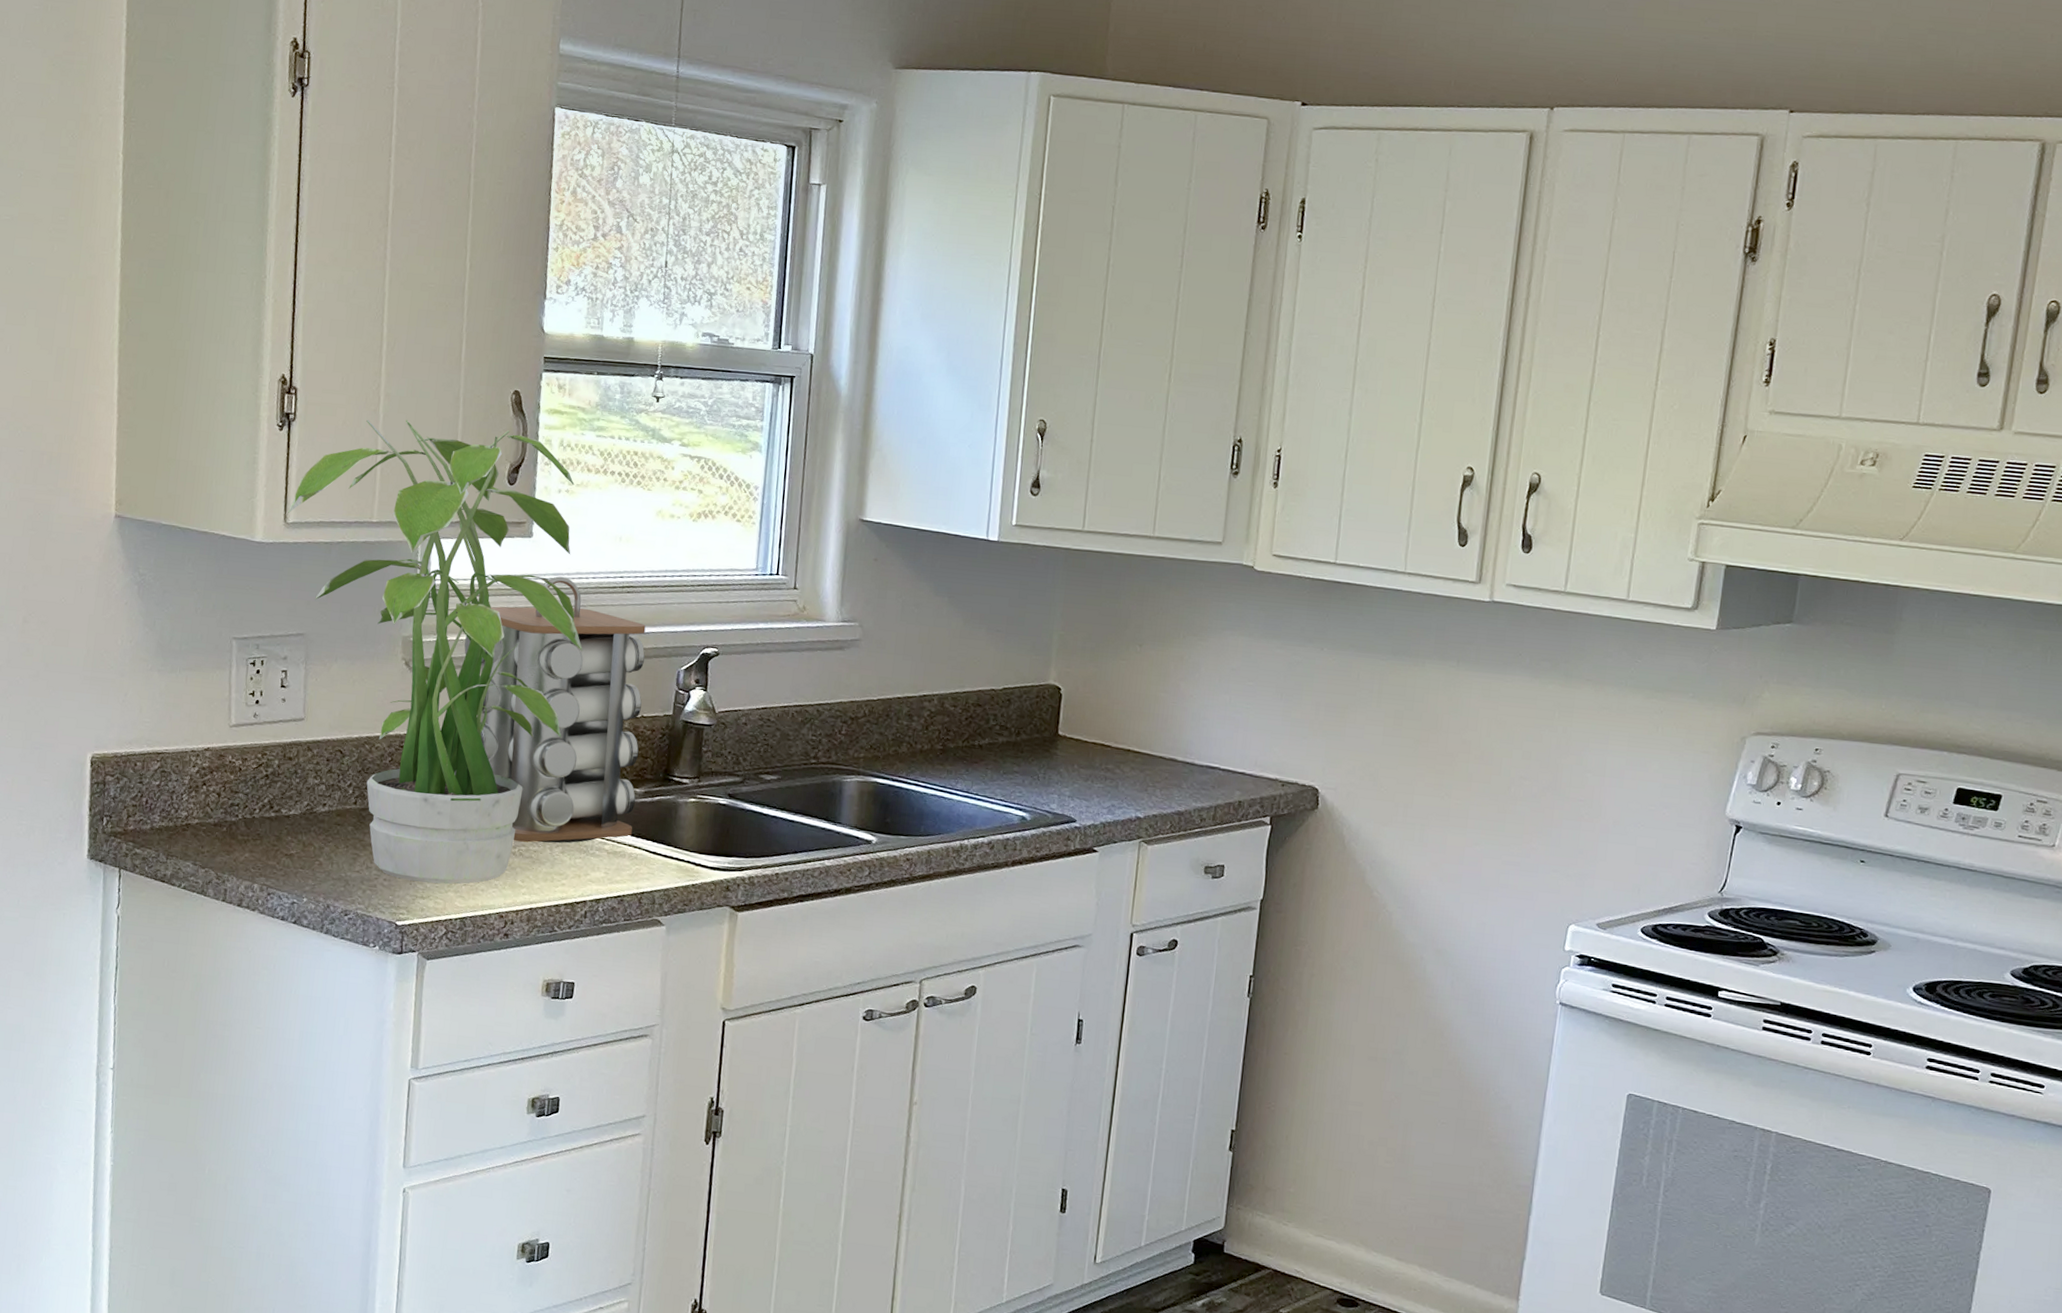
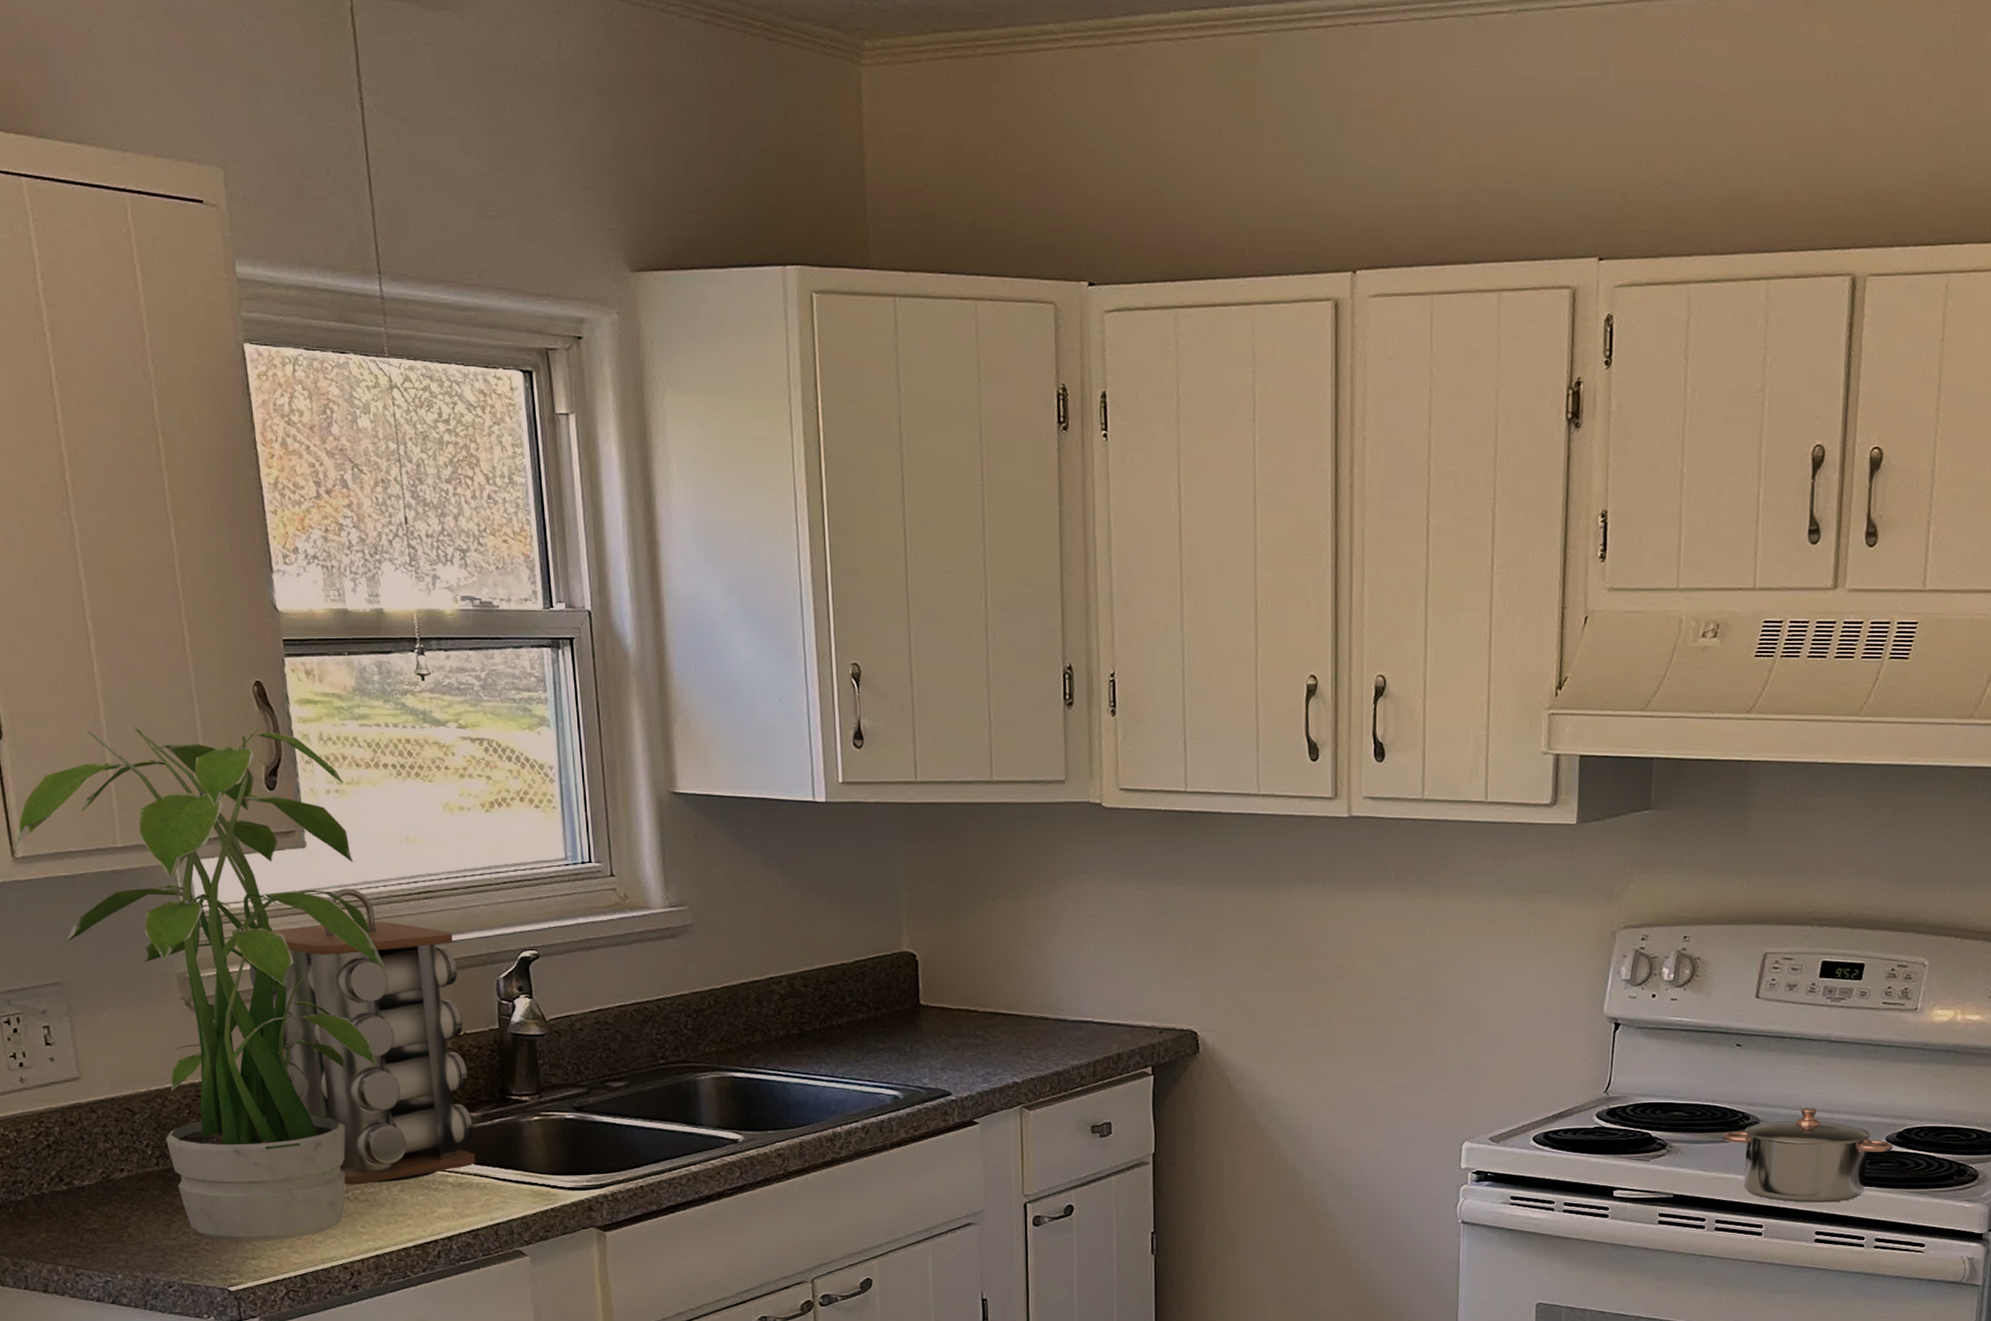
cooking pot: none [1837,931,2018,1031] -> present [1723,1107,1893,1203]

